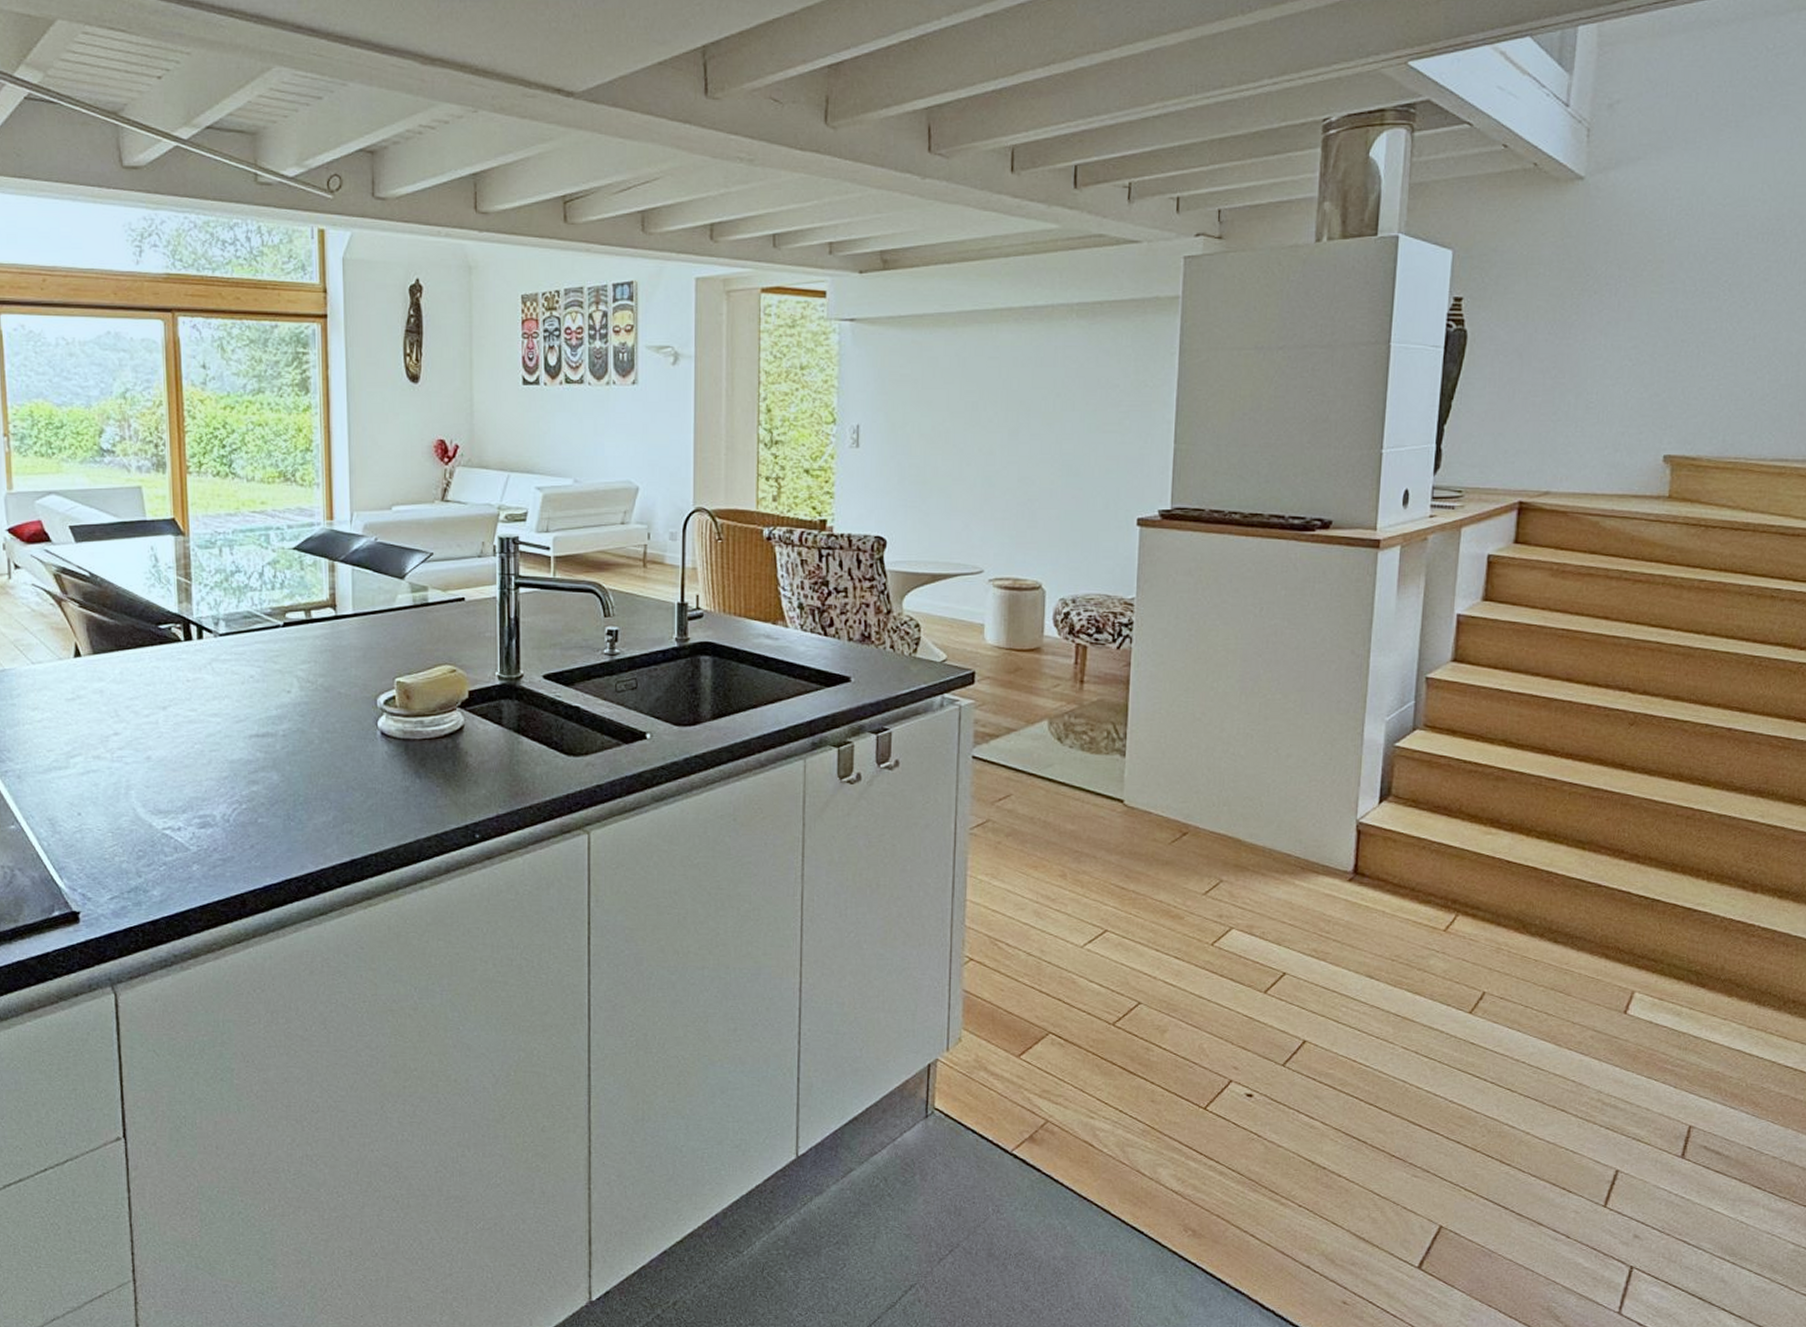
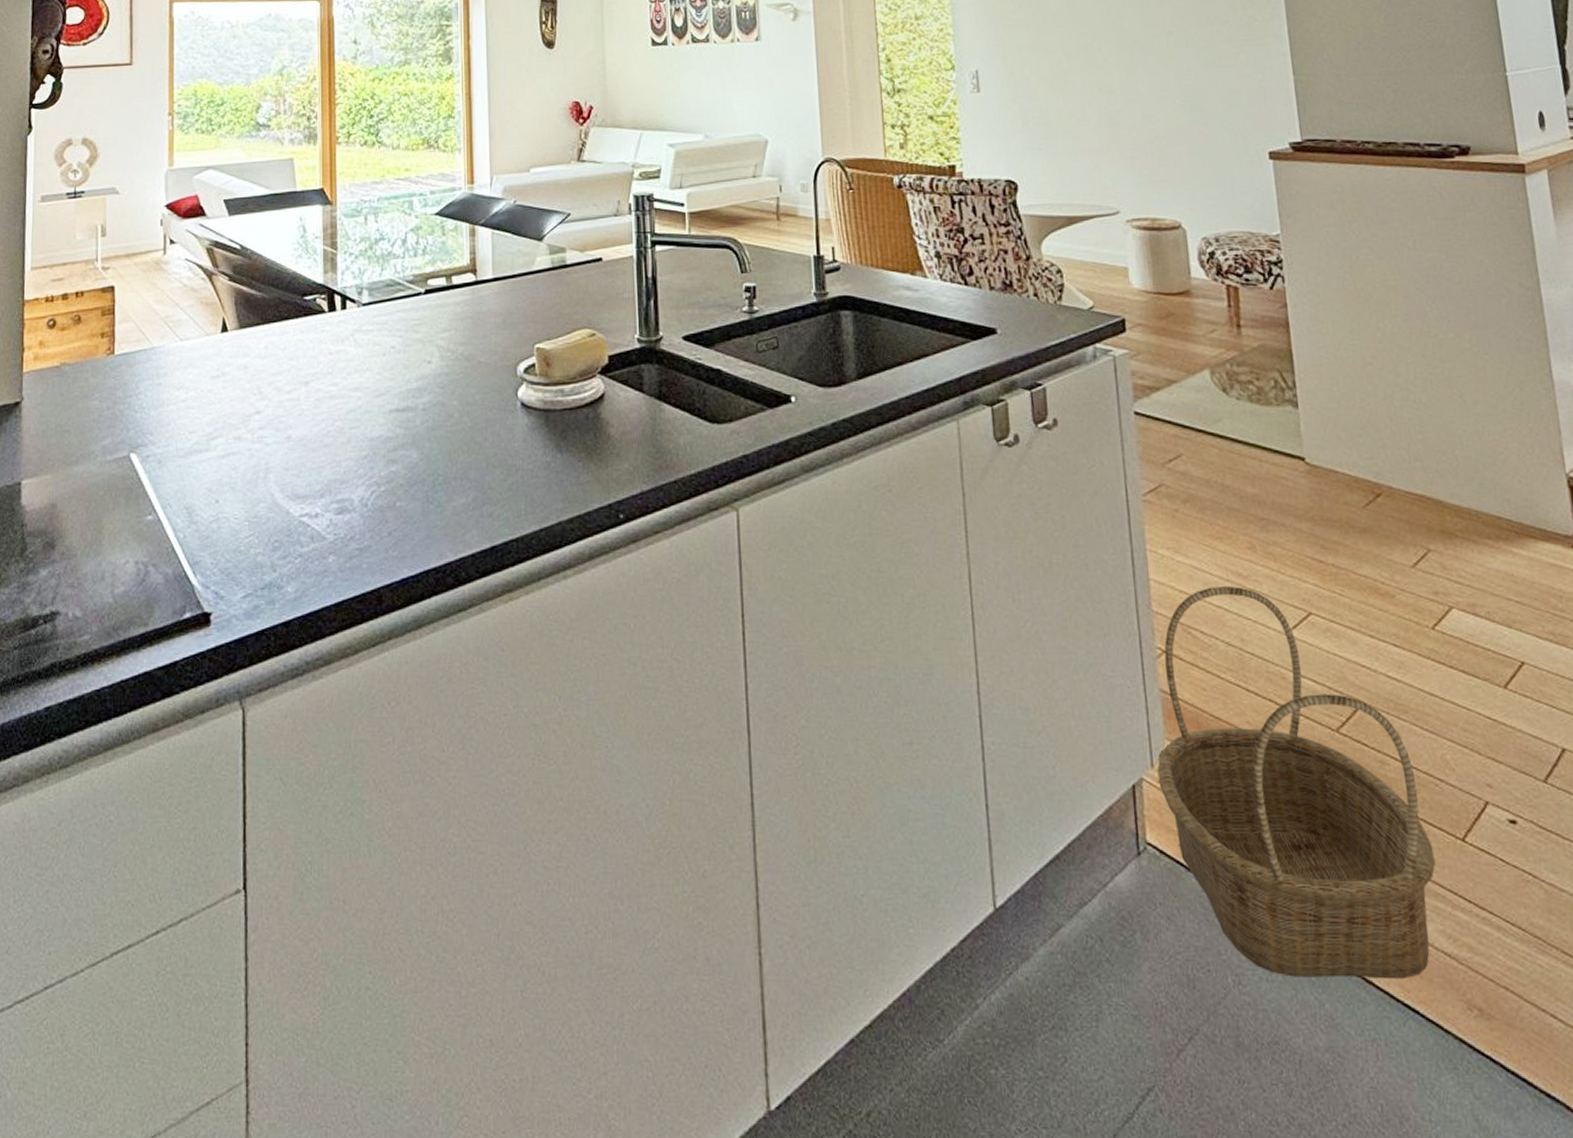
basket: none [951,907,1179,1210] -> present [1157,586,1436,980]

